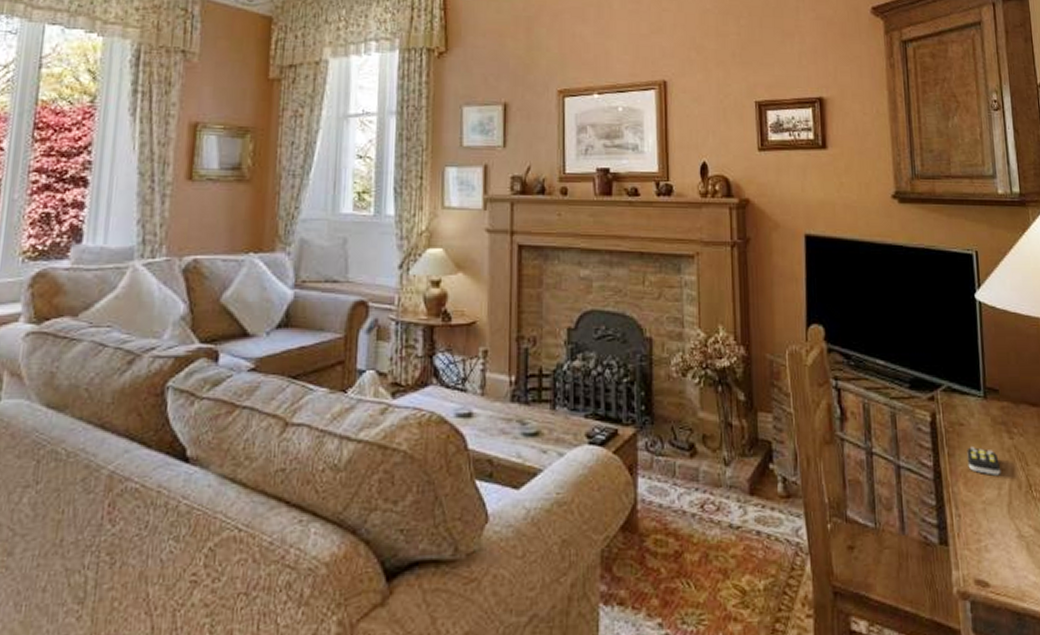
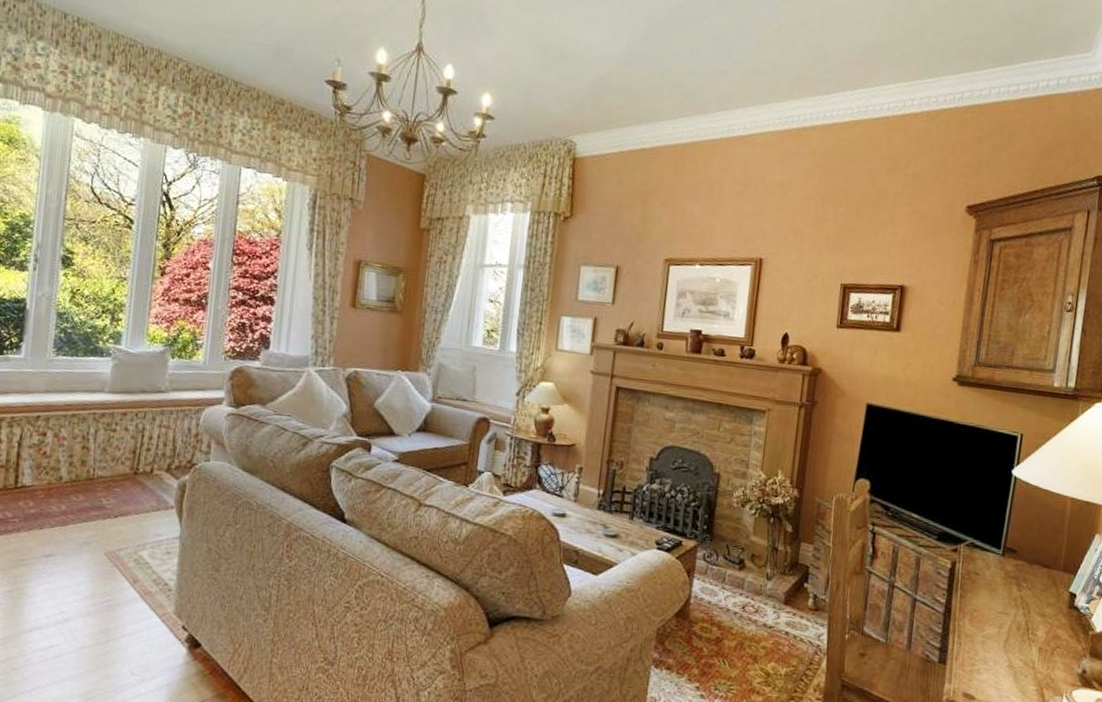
remote control: present [967,447,1001,476] -> none [976,592,1005,618]

